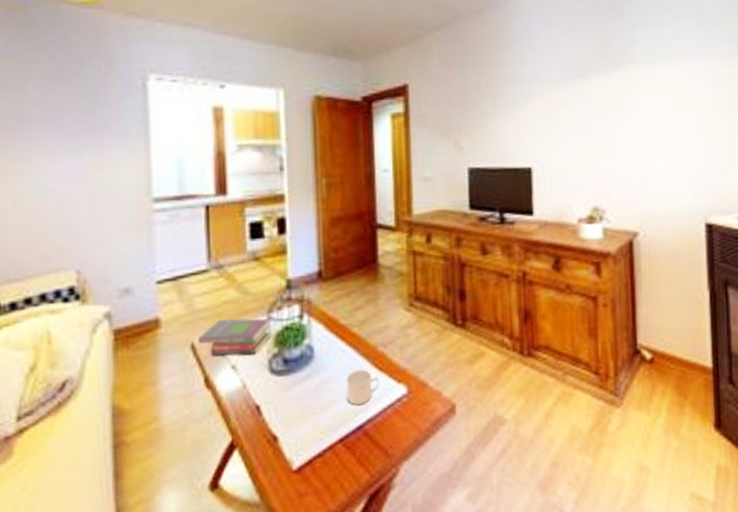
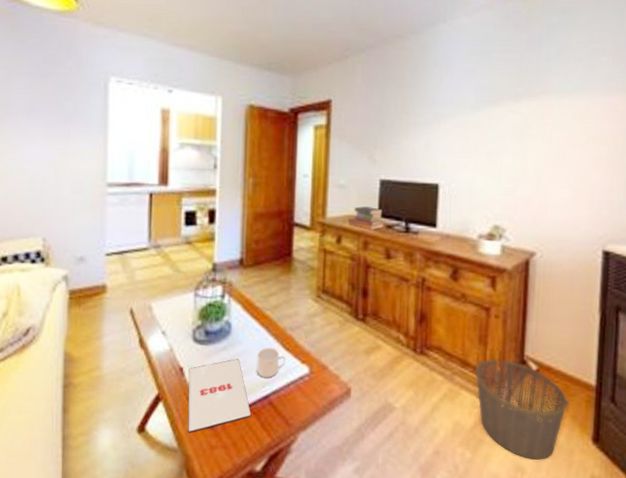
books: present [197,318,271,357] -> none [136,291,197,326]
magazine: none [267,387,345,483] -> present [188,358,252,434]
books: none [437,199,476,225] -> present [348,206,383,230]
basket: none [587,351,688,458] -> present [474,359,570,461]

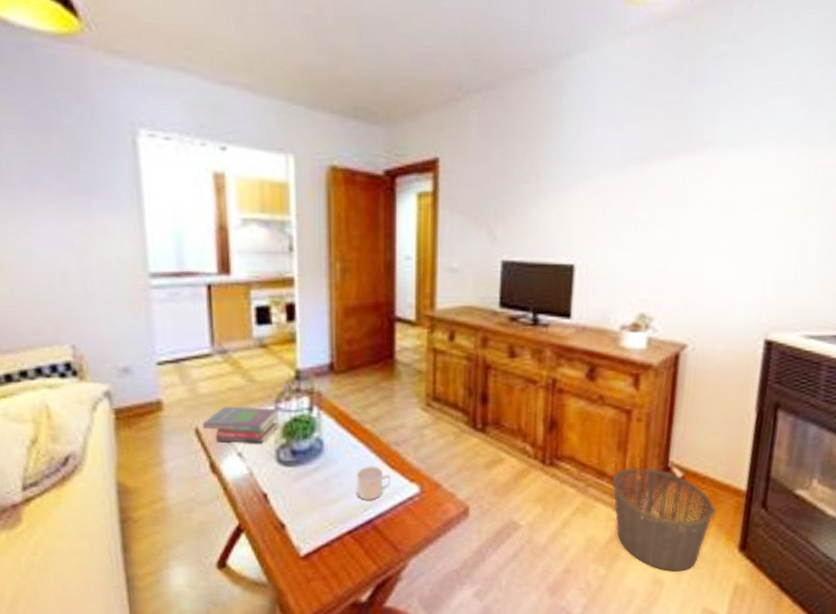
books: none [136,291,197,326] -> present [202,406,279,445]
magazine: present [188,358,252,434] -> none [274,480,353,566]
books: present [348,206,383,230] -> none [462,295,506,324]

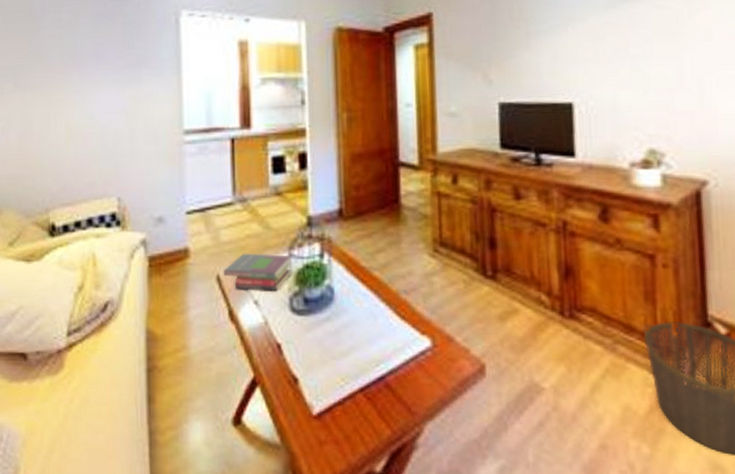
mug: present [356,466,392,500] -> none [367,316,402,354]

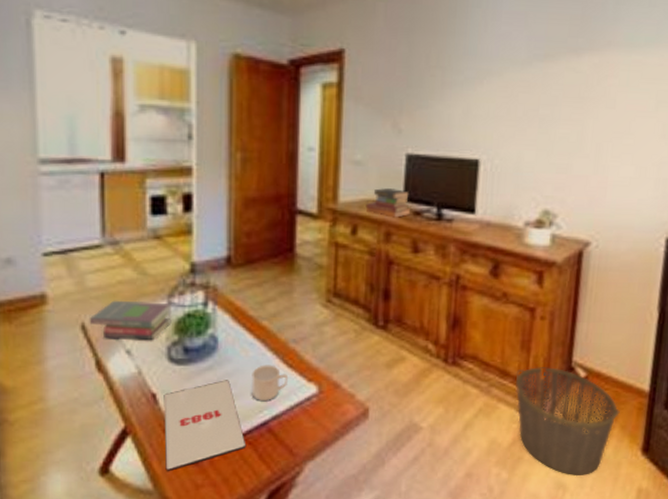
magazine: none [287,331,366,426] -> present [163,380,247,472]
mug: none [367,316,402,354] -> present [251,365,289,400]
books: none [464,137,508,165] -> present [365,188,410,218]

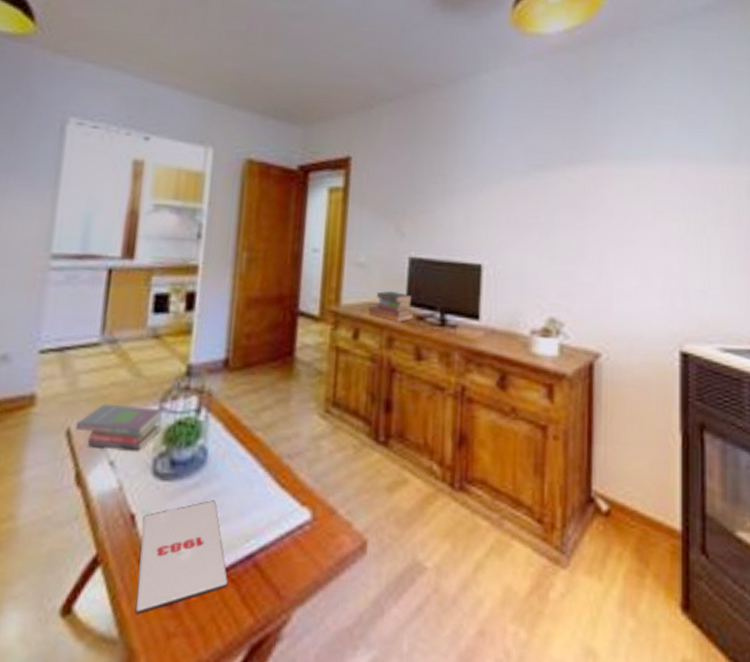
mug: present [251,365,289,400] -> none [238,483,281,527]
basket: present [514,367,620,477] -> none [529,496,651,640]

